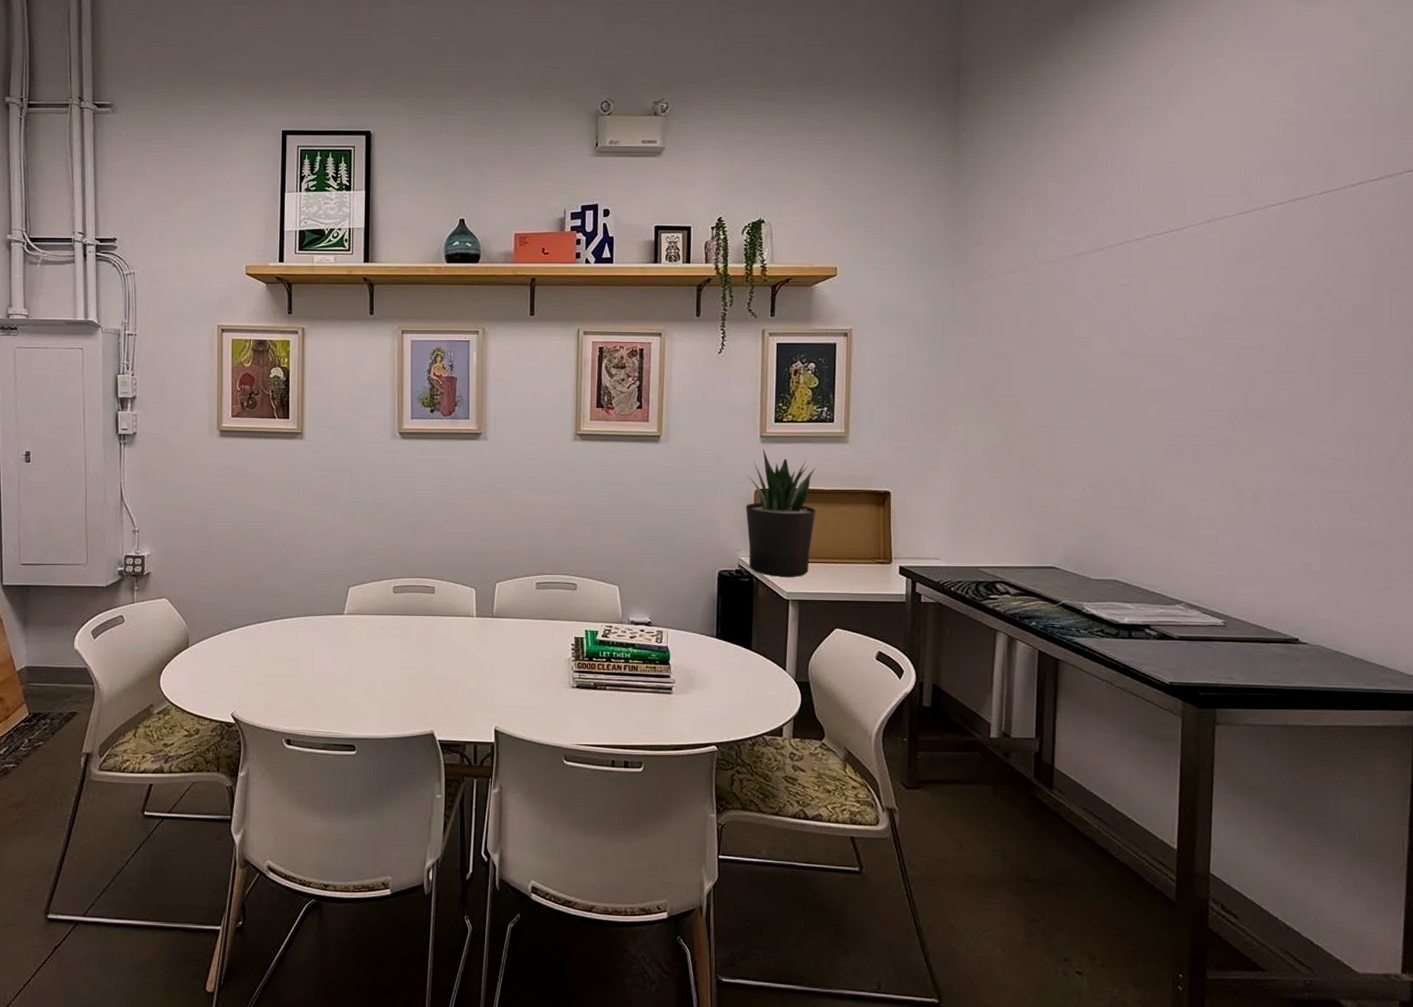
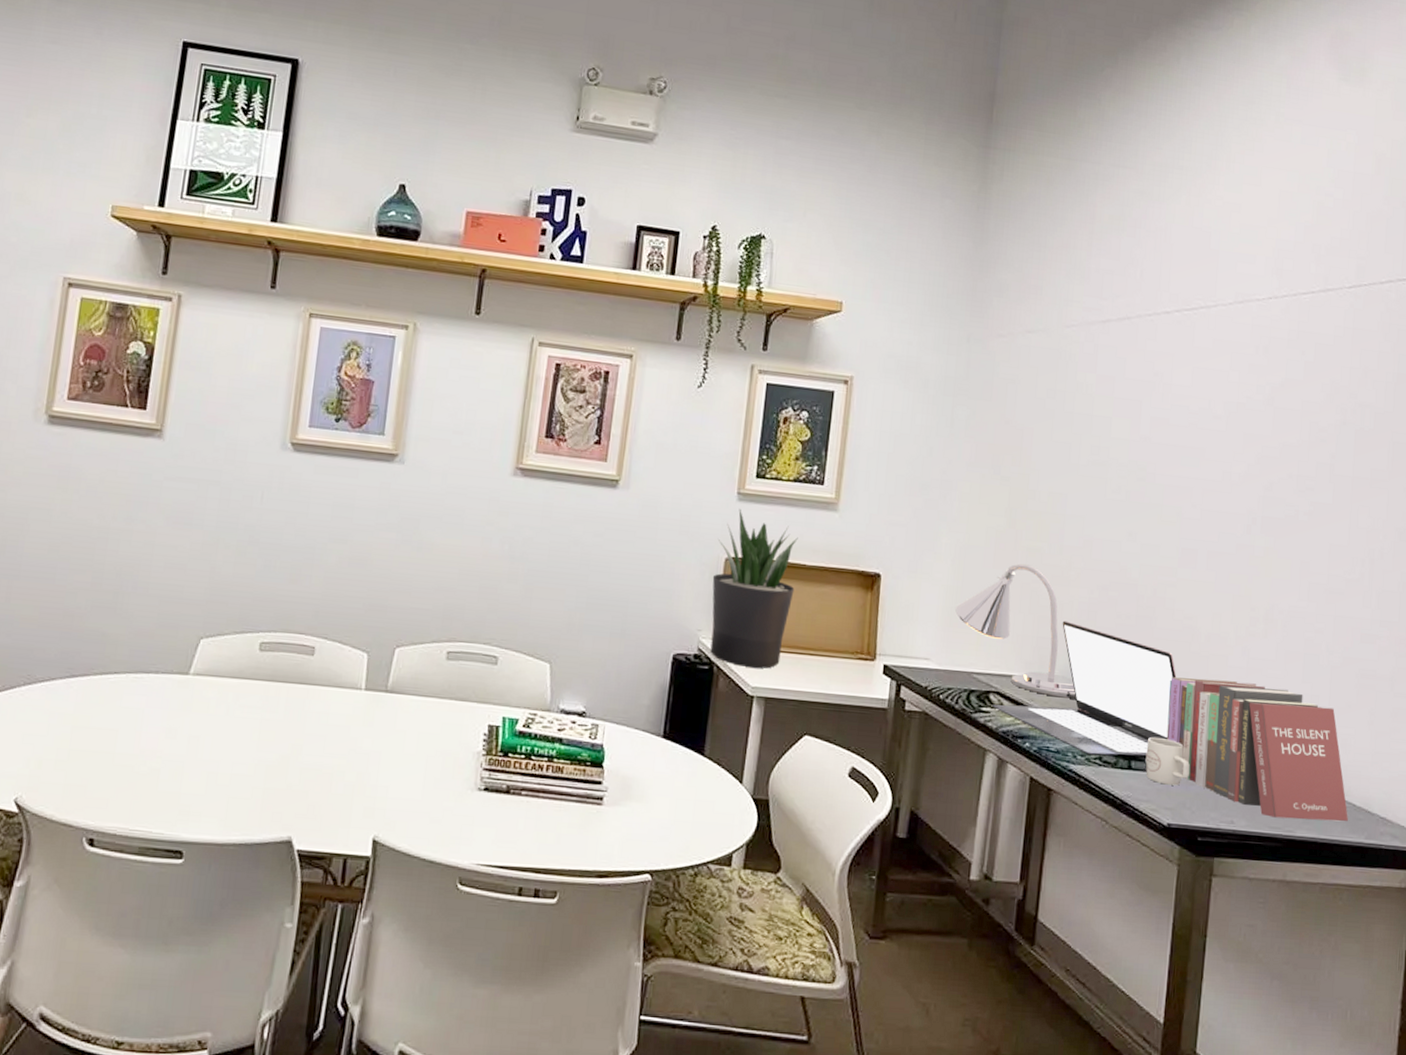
table lamp: none [959,472,1076,583] -> present [955,563,1076,700]
laptop: none [999,517,1170,629] -> present [992,620,1177,758]
mug: none [1145,609,1188,650] -> present [1145,736,1190,786]
books: none [1163,556,1347,672] -> present [1166,677,1349,822]

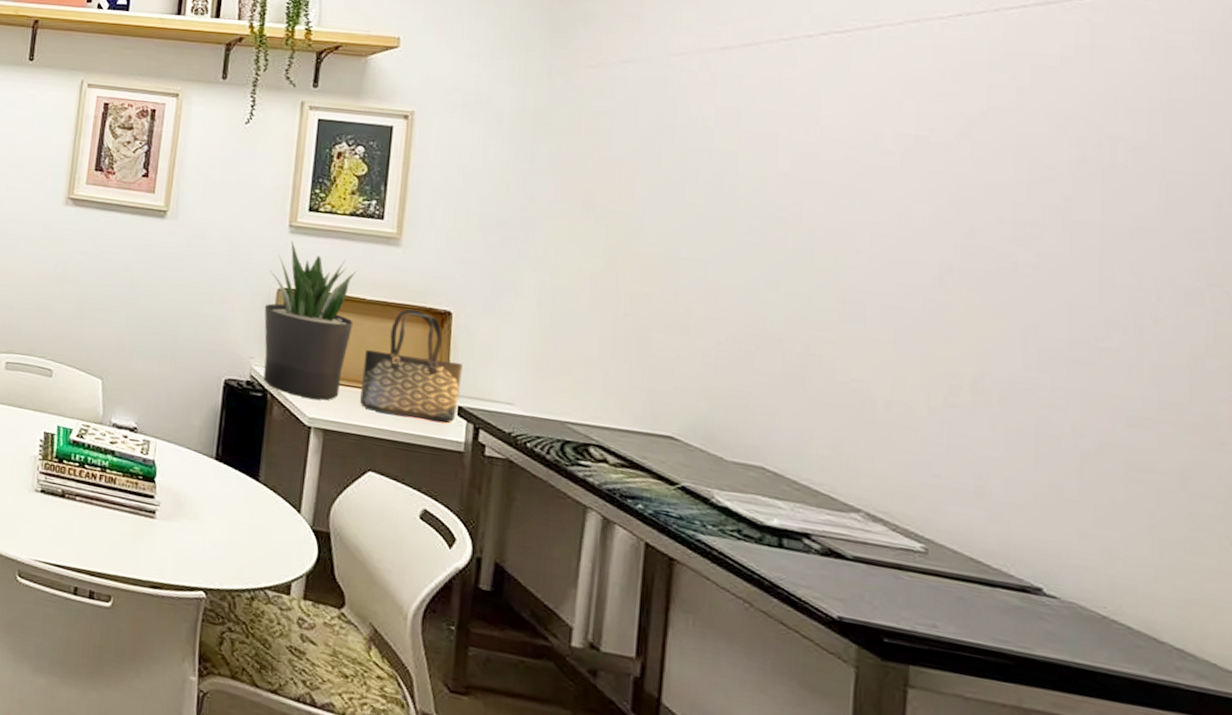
tote bag: none [799,573,889,682] -> present [360,309,463,423]
table lamp: present [955,563,1076,700] -> none [543,308,703,463]
laptop: present [992,620,1177,758] -> none [593,373,843,537]
mug: present [1145,736,1190,786] -> none [802,513,869,574]
books: present [1166,677,1349,822] -> none [831,447,1122,647]

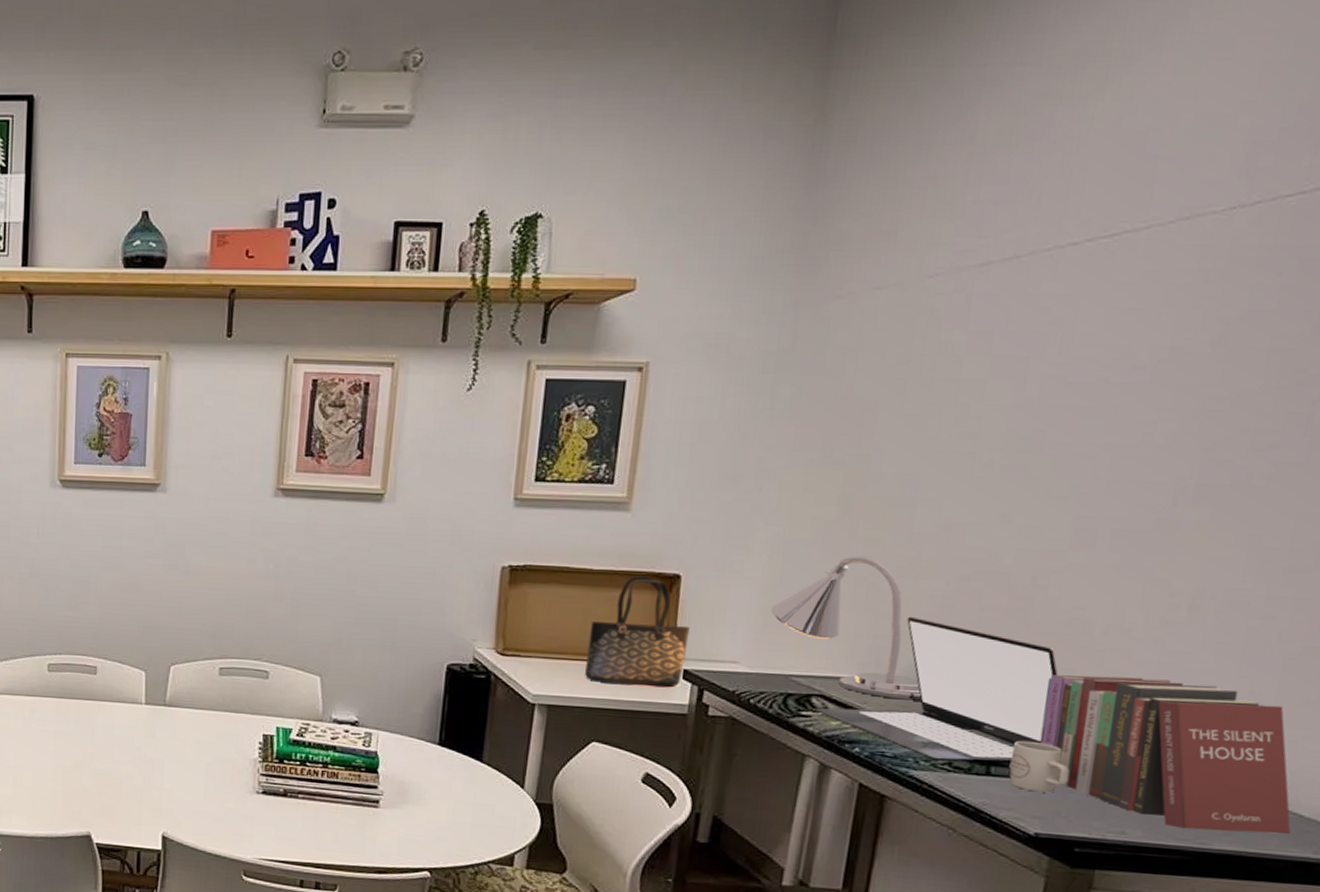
planter: present [263,240,356,401] -> none [487,514,584,676]
table lamp: none [543,308,703,463] -> present [771,556,922,702]
laptop: none [593,373,843,537] -> present [814,616,1059,763]
mug: none [802,513,869,574] -> present [1009,740,1070,793]
books: none [831,447,1122,647] -> present [1039,675,1292,835]

